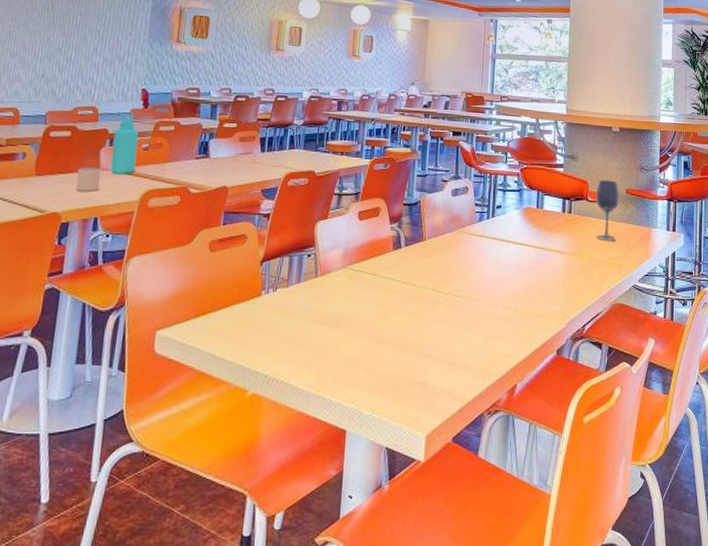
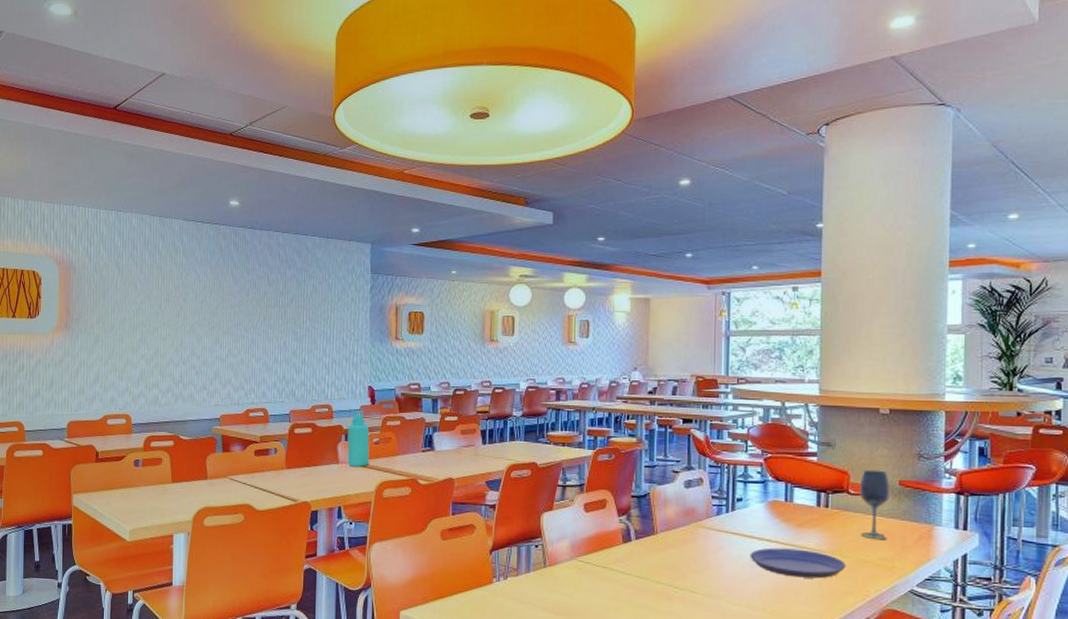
cup: present [76,167,101,192] -> none [320,460,340,483]
plate: none [506,251,584,278] -> present [750,548,846,579]

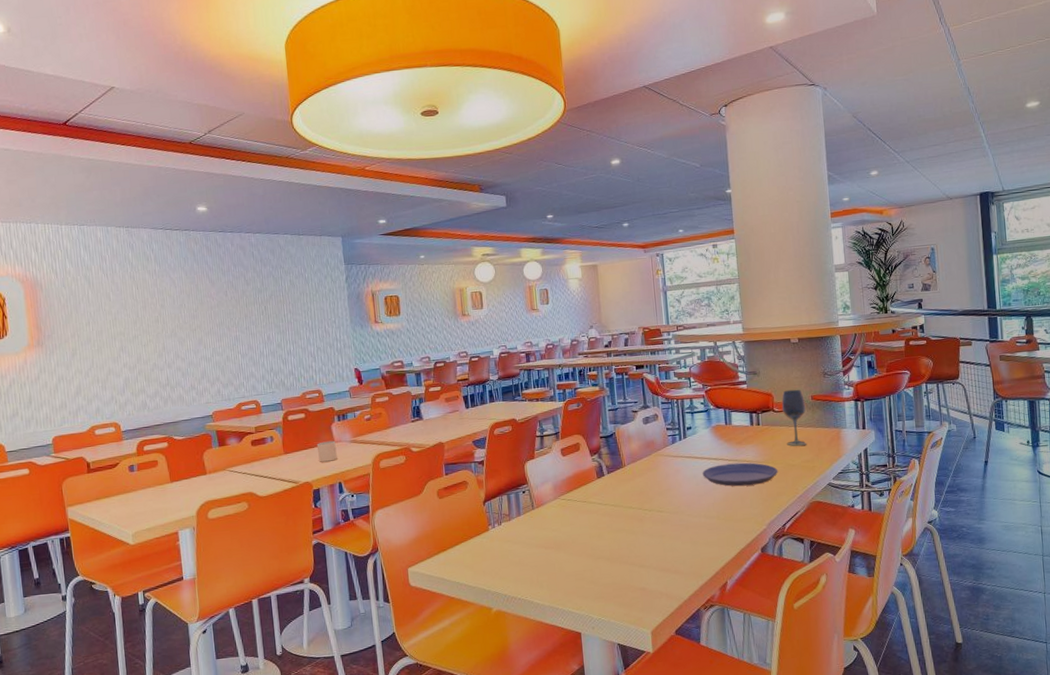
cup: none [320,460,340,483] -> present [316,440,337,462]
water bottle: present [347,410,370,468] -> none [339,391,363,445]

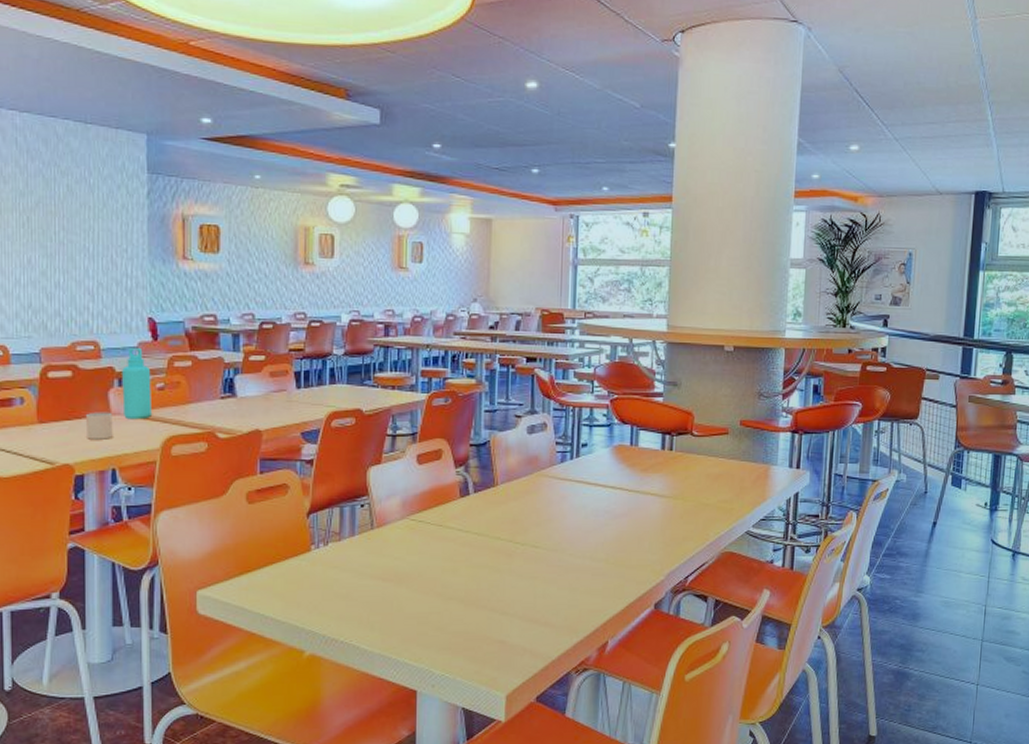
water bottle: none [339,391,363,445] -> present [122,348,152,420]
plate: present [702,462,778,487] -> none [594,495,688,525]
wineglass: present [781,389,807,447] -> none [702,410,732,482]

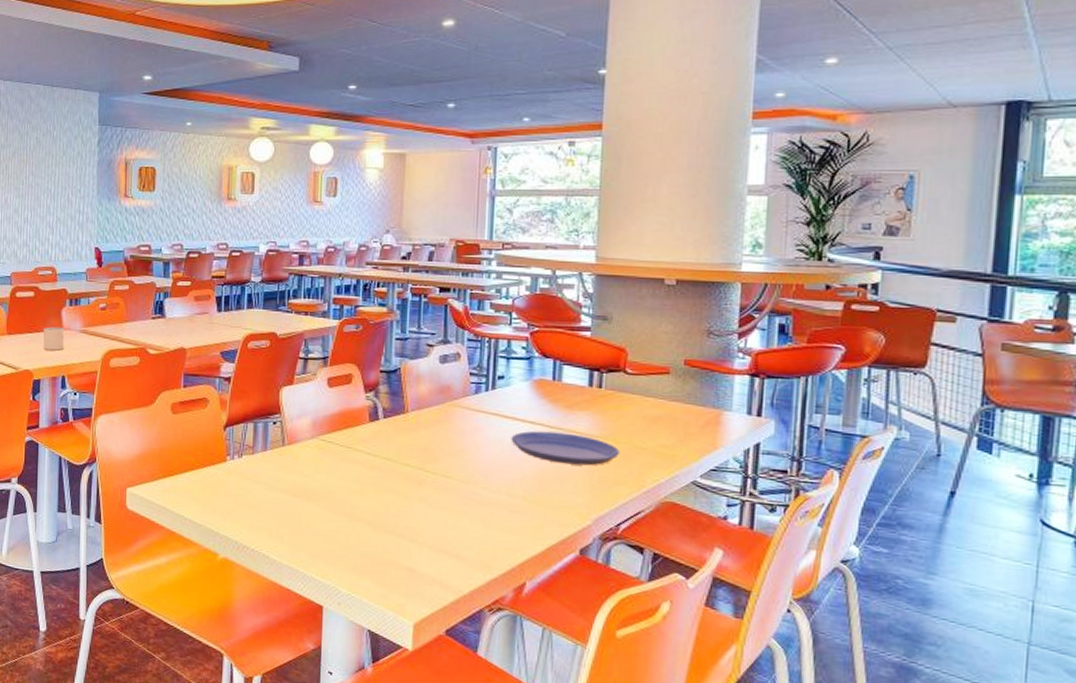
water bottle: present [122,348,152,420] -> none [72,273,96,335]
plate: none [594,495,688,525] -> present [511,430,620,466]

